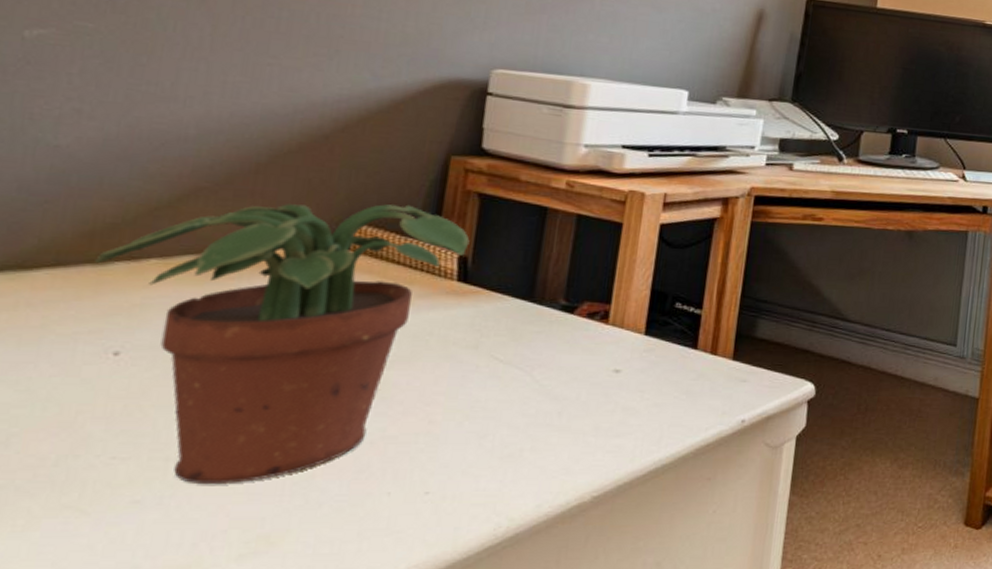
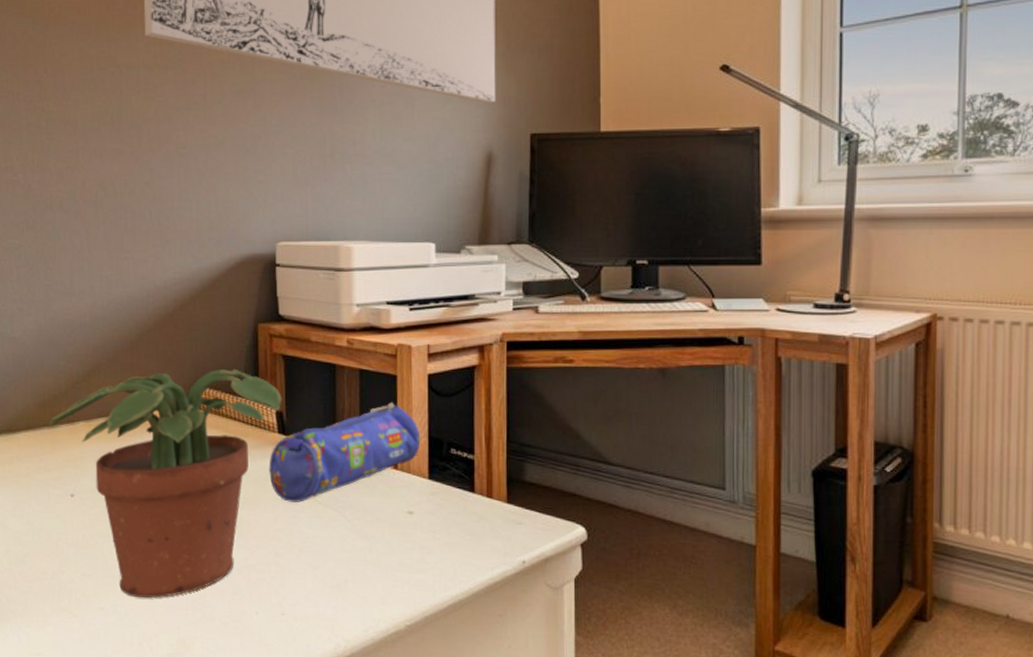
pencil case: none [436,252,642,361] -> present [269,402,421,502]

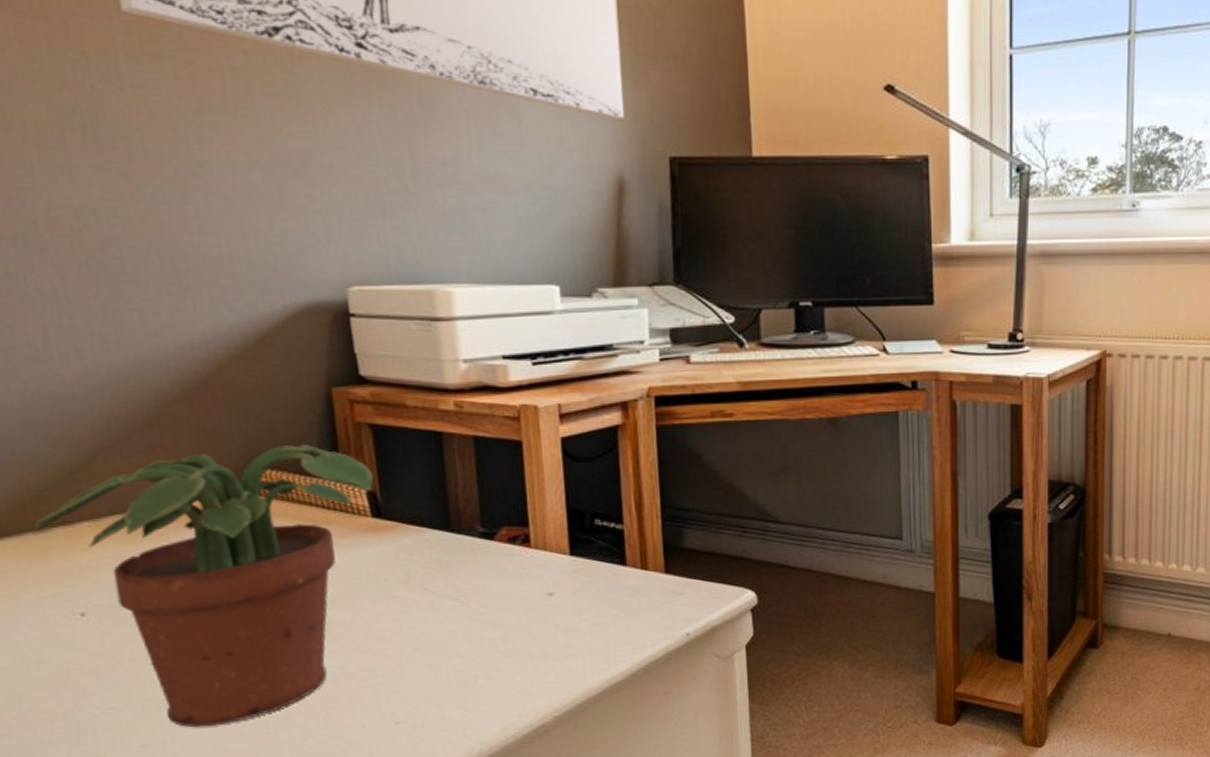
pencil case: present [269,402,421,502] -> none [362,472,558,596]

